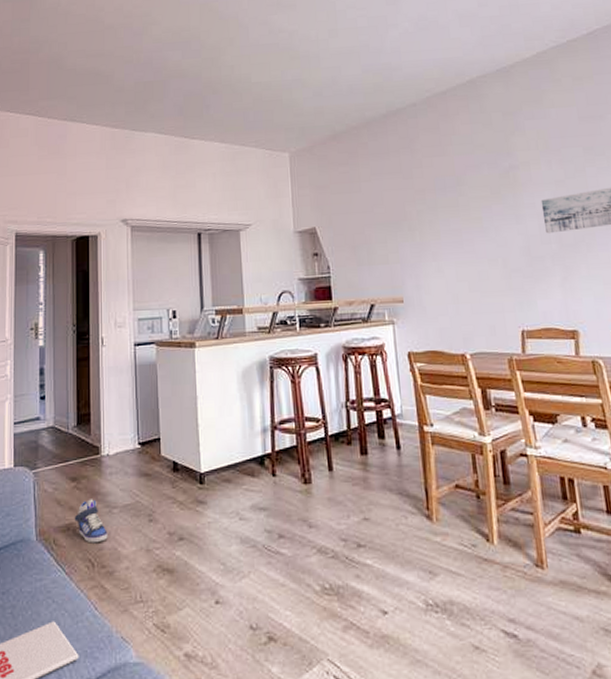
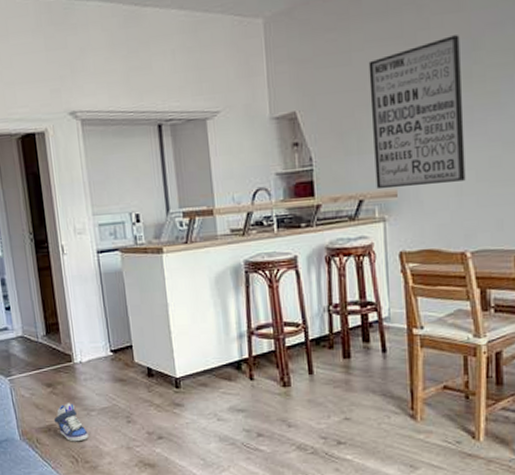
wall art: none [375,173,460,296] -> present [368,35,466,190]

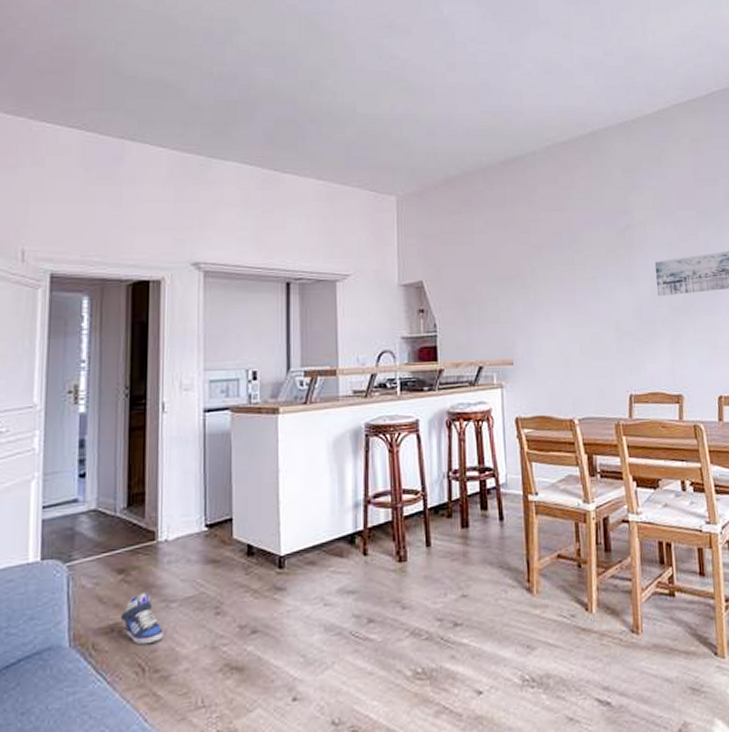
wall art: present [368,35,466,190] -> none [488,229,572,358]

